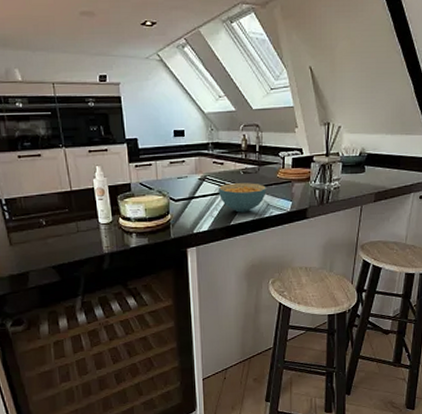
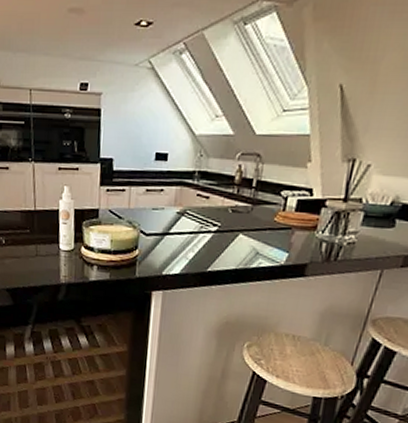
cereal bowl: present [218,183,266,213] -> none [198,222,258,259]

